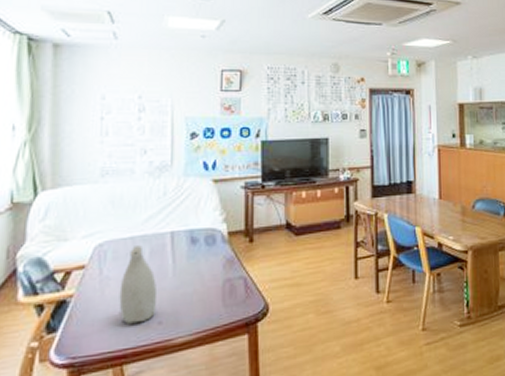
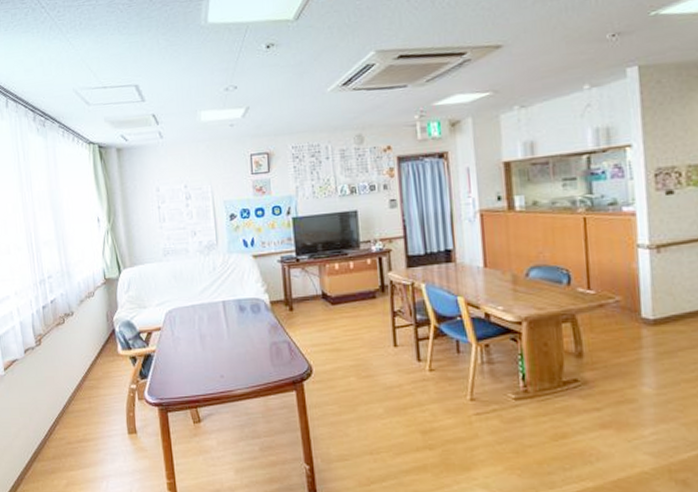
vase: present [119,245,156,324] -> none [188,312,217,376]

